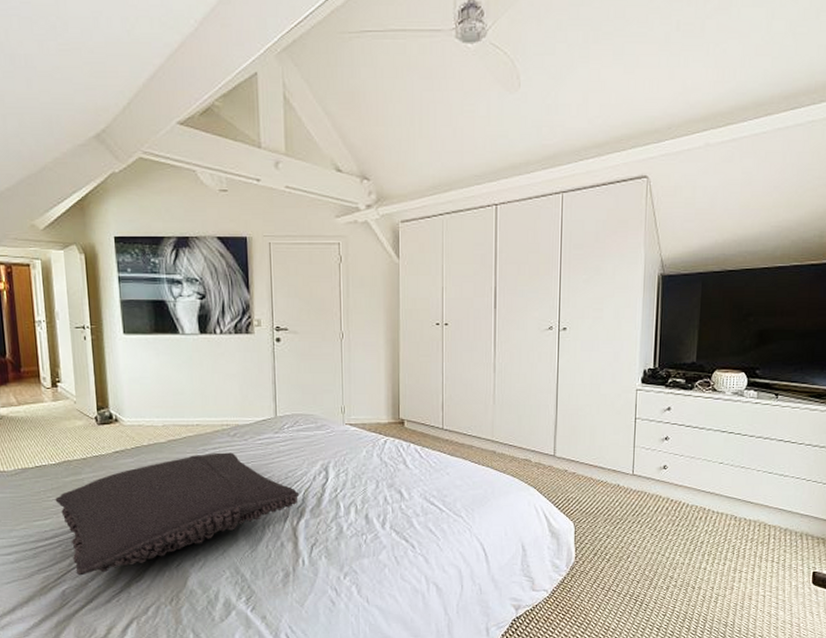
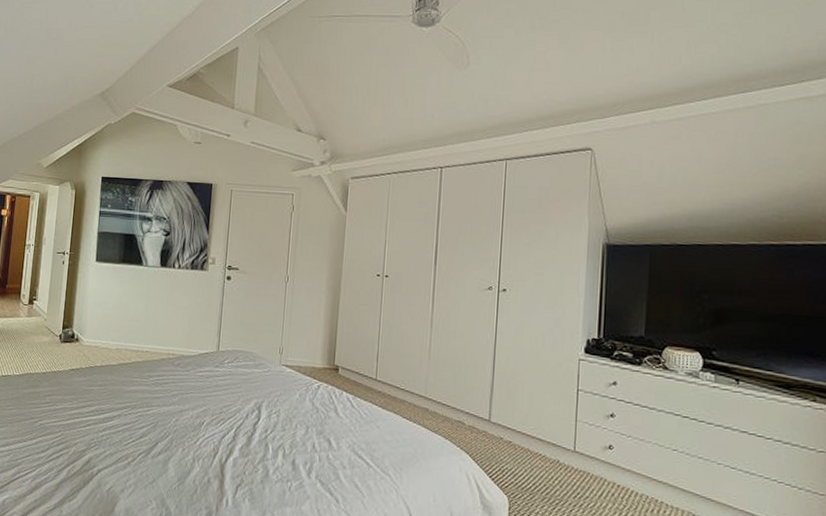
pillow: present [55,452,300,576] -> none [12,380,231,487]

